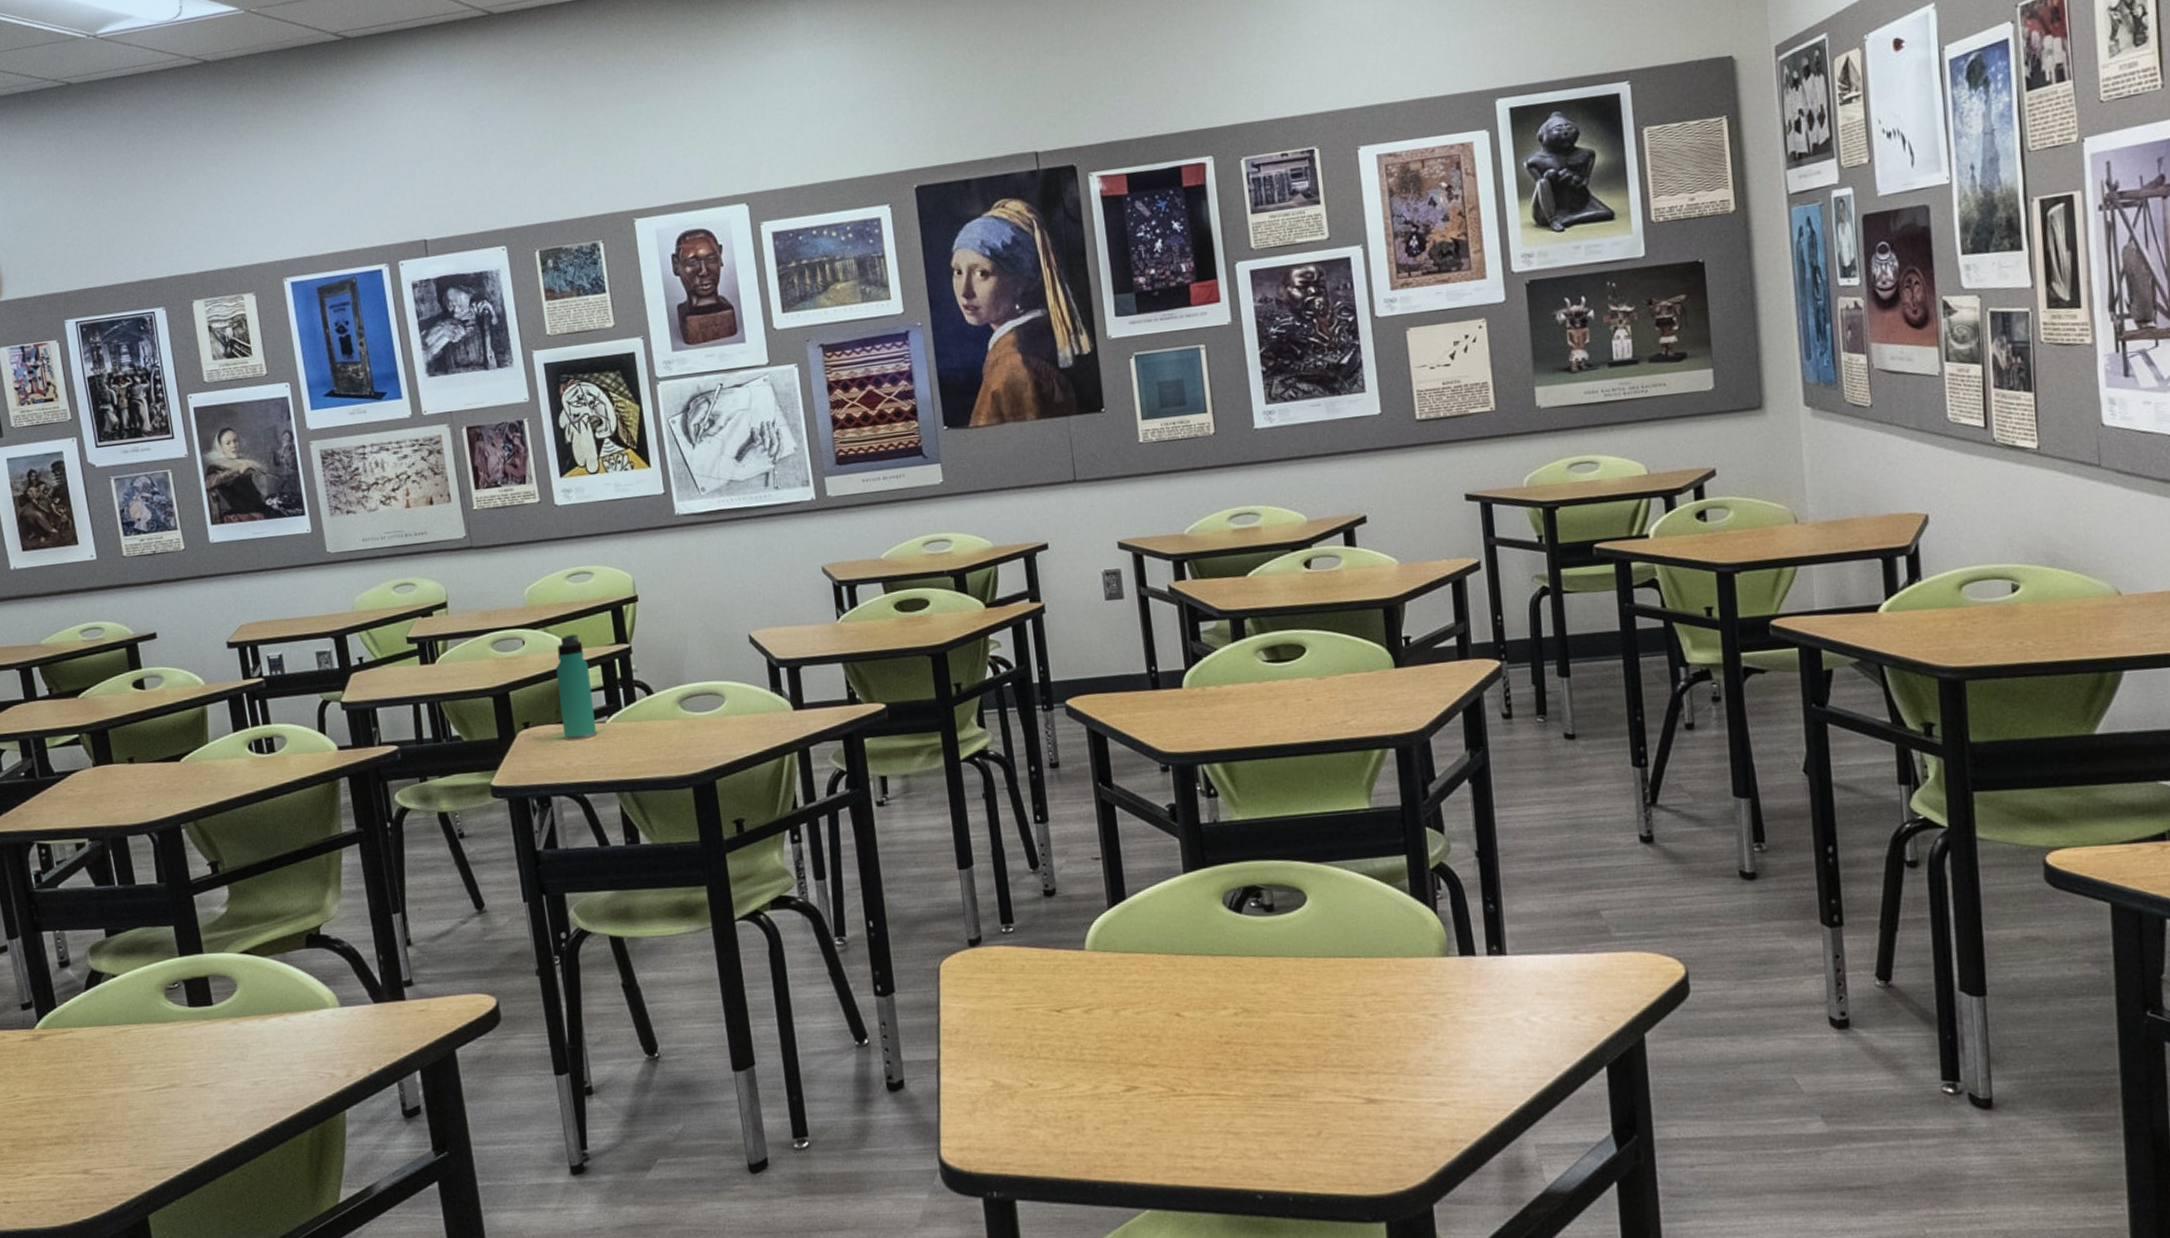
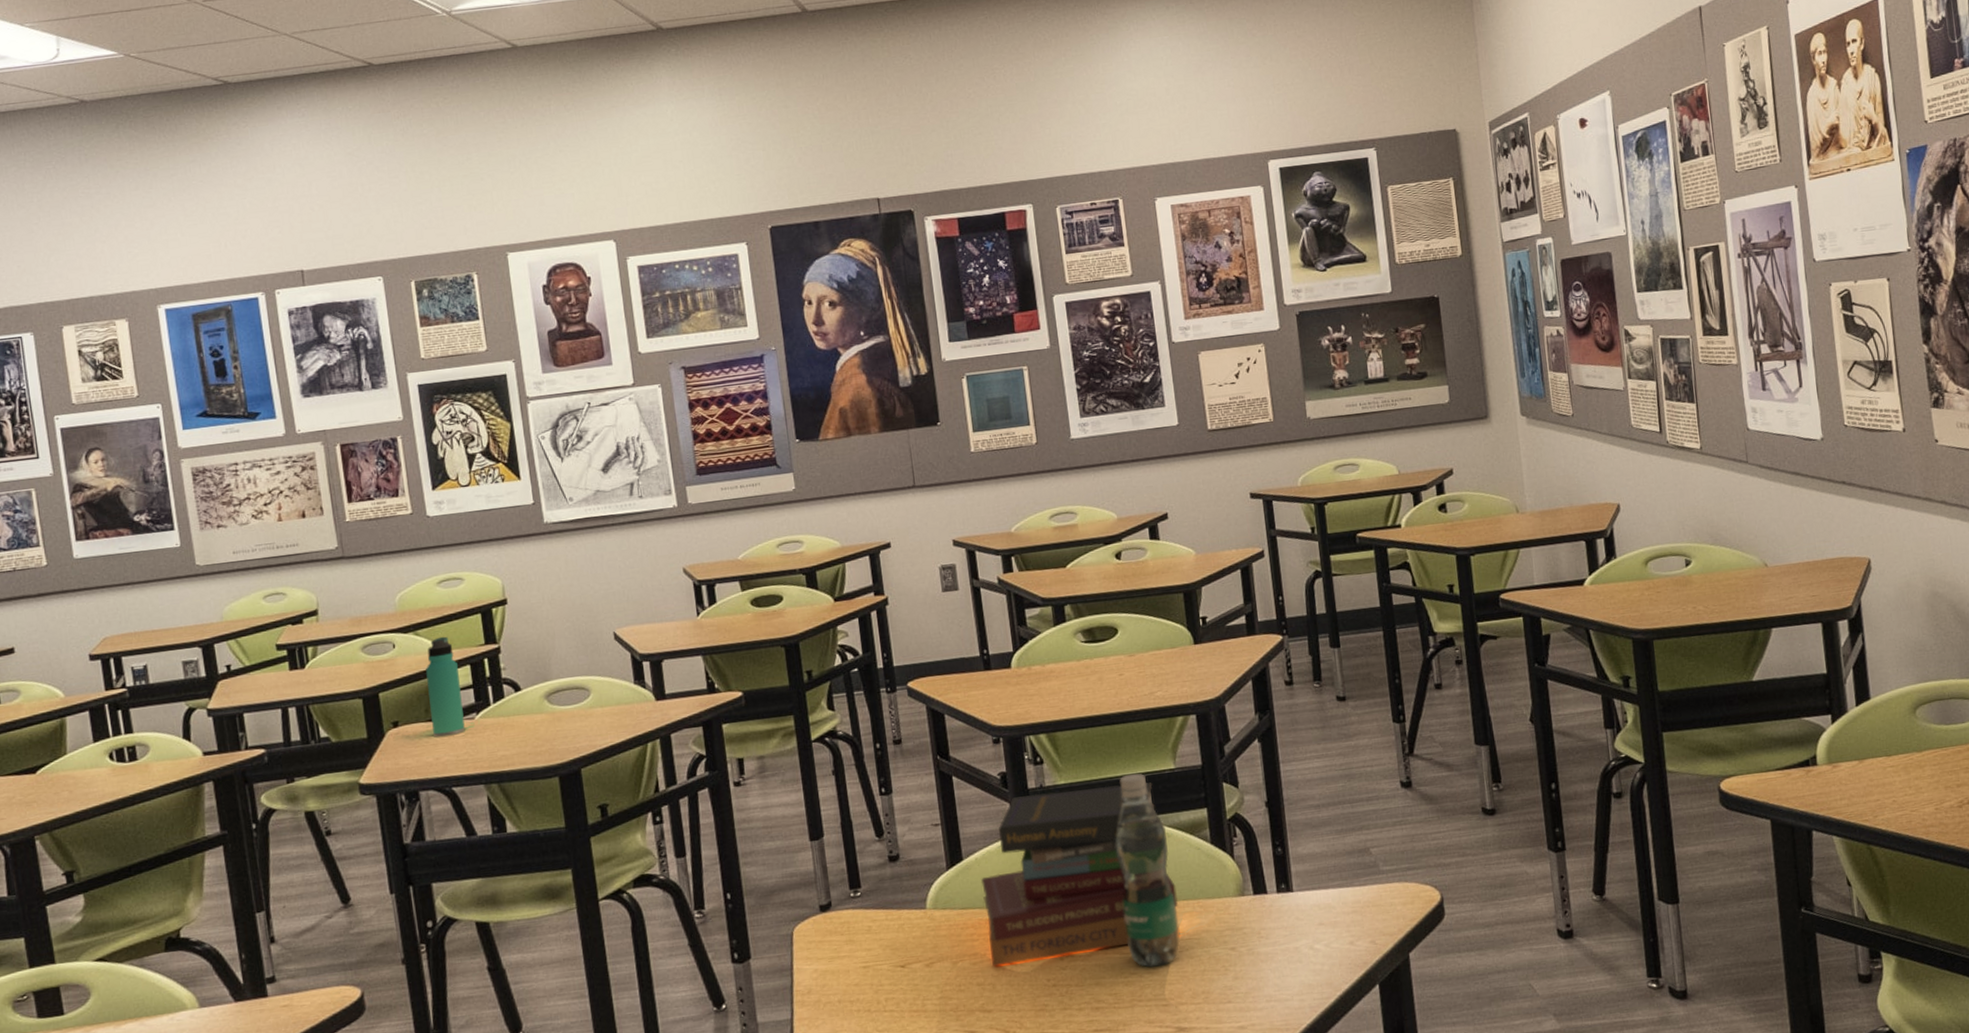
books: none [1146,823,1373,1018] -> present [981,782,1180,967]
bottle: none [1297,812,1373,1030] -> present [1113,773,1181,967]

